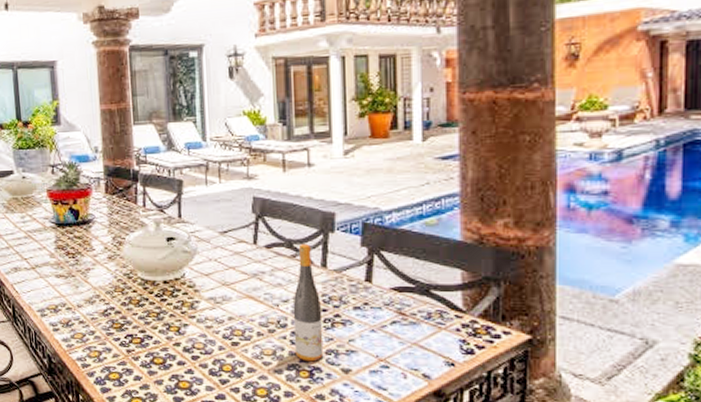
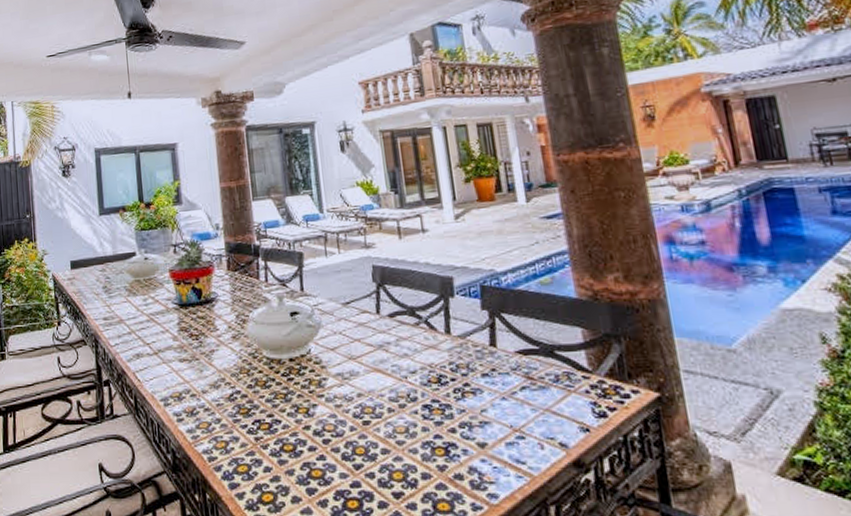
wine bottle: present [293,244,324,362] -> none [421,311,458,437]

